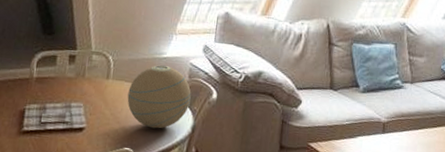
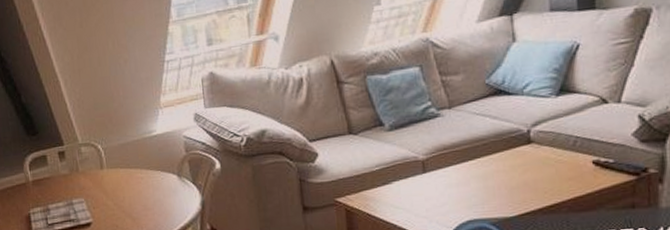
decorative orb: present [127,65,191,129] -> none [126,143,193,212]

